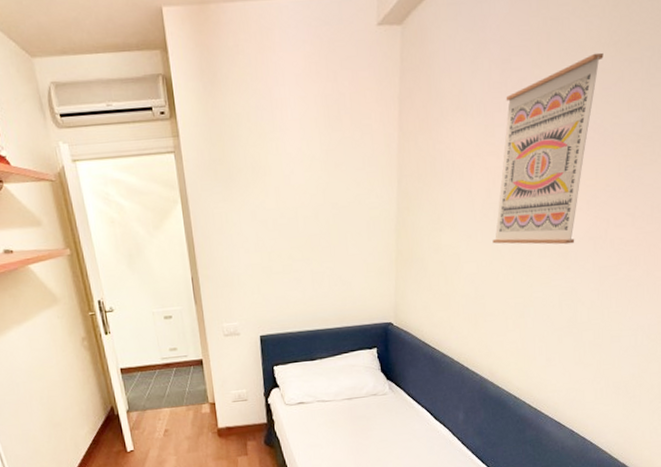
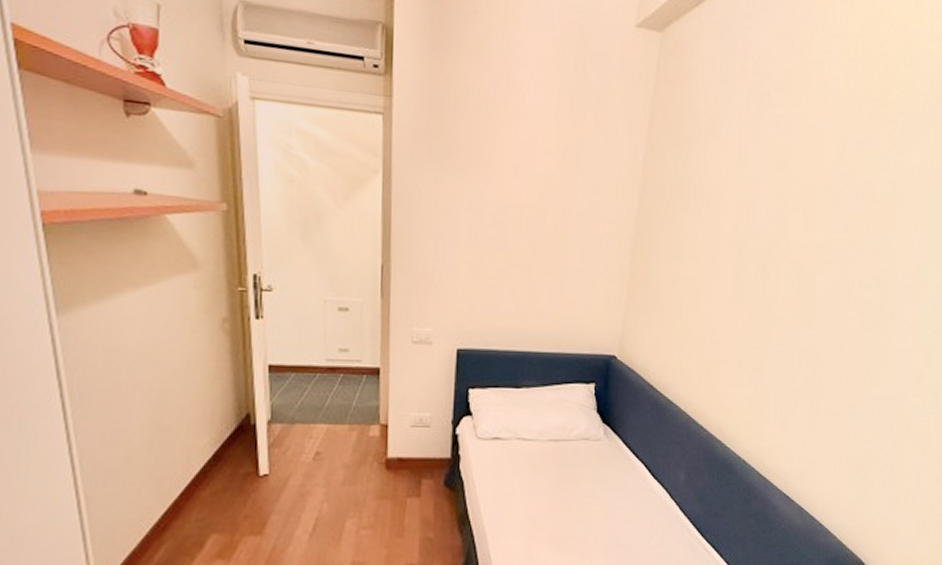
wall art: present [492,52,604,245] -> none [735,105,860,298]

